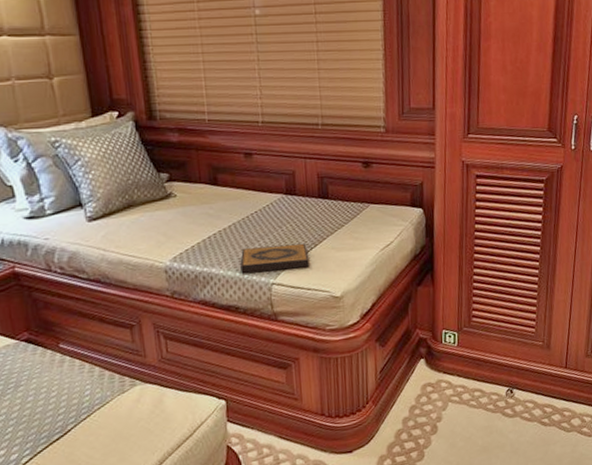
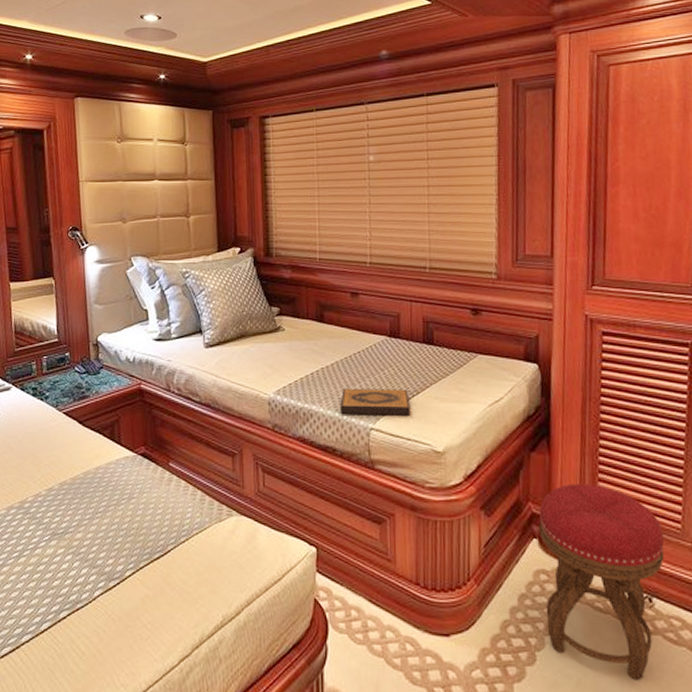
stool: none [425,306,523,455] -> present [539,483,665,681]

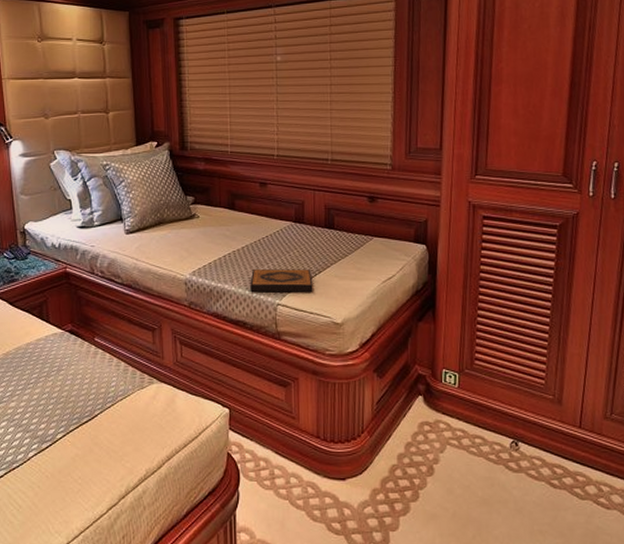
stool: present [539,483,665,681] -> none [424,348,530,510]

